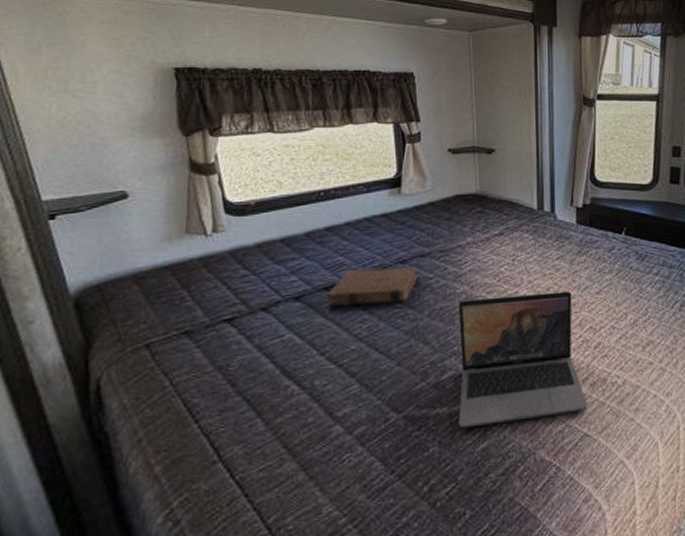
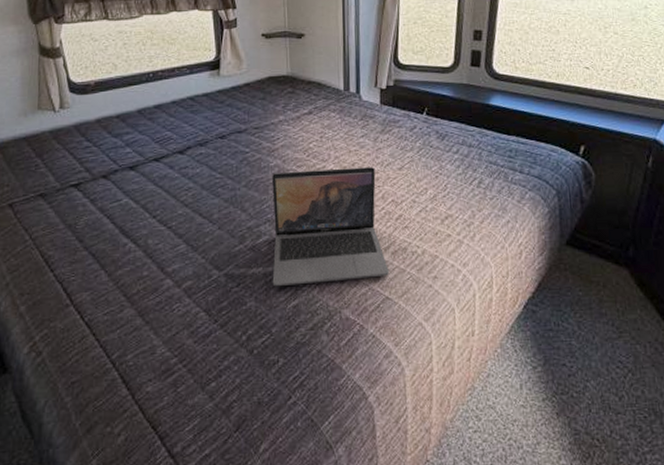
book: present [328,267,418,306] -> none [158,142,236,175]

